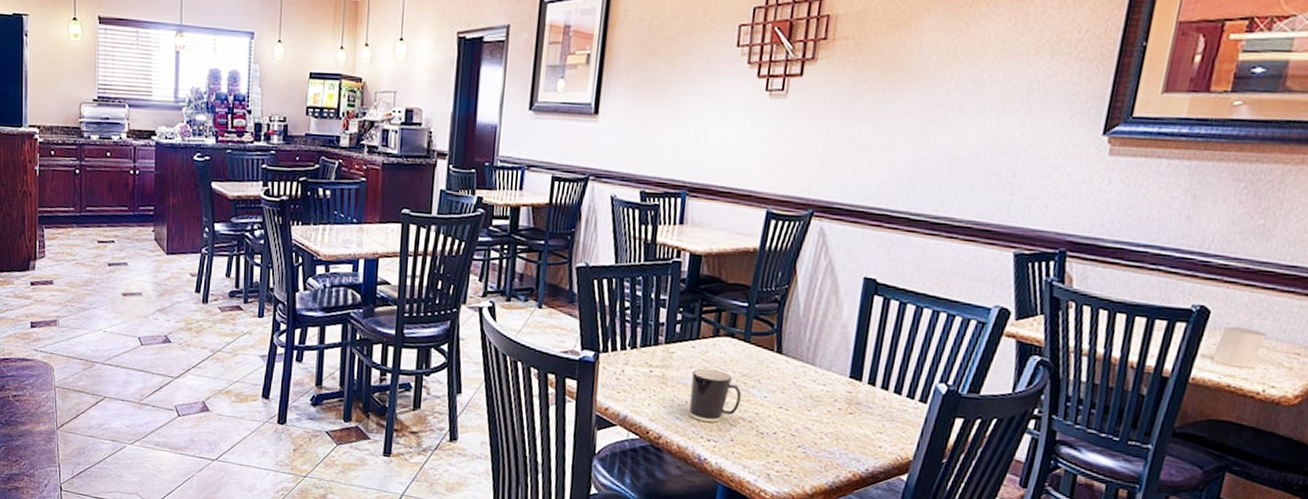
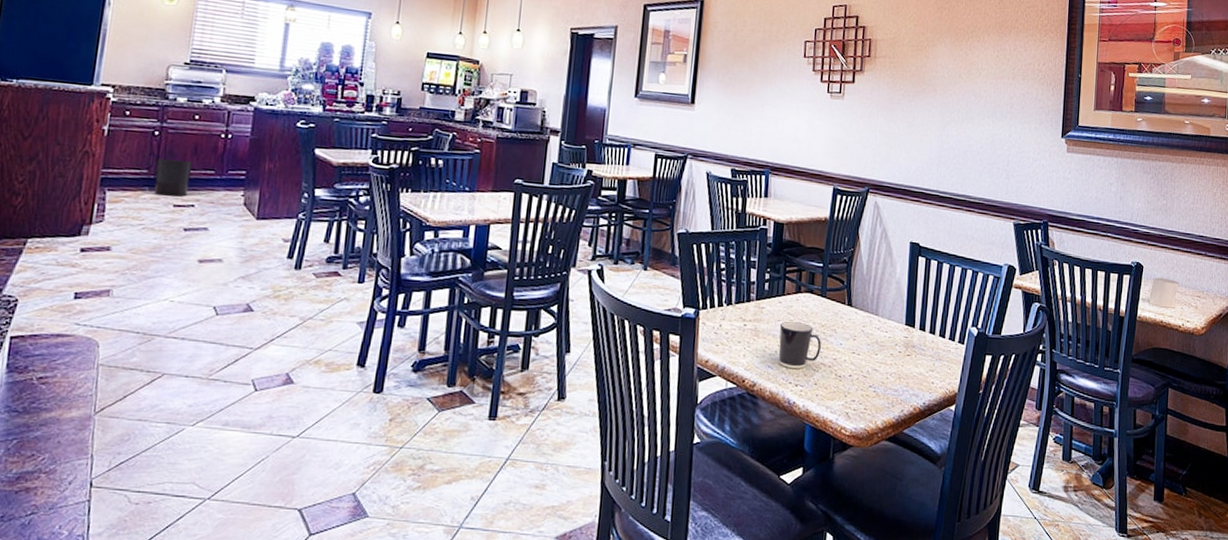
waste bin: none [79,196,110,233] -> present [154,159,193,197]

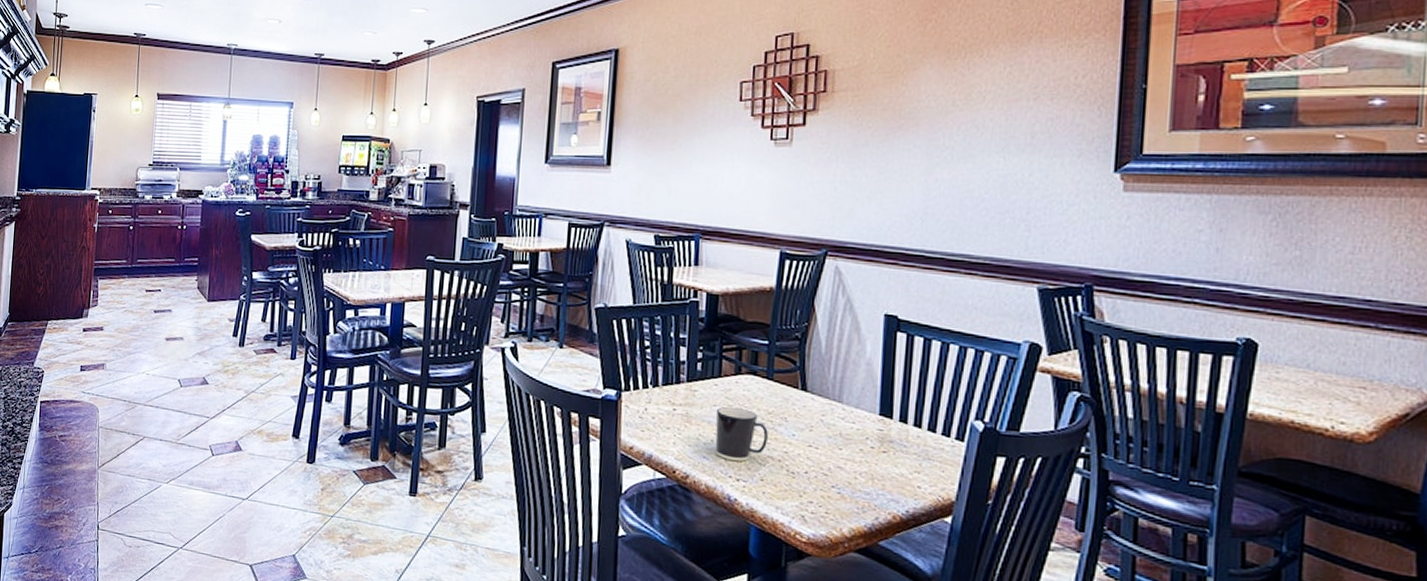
waste bin: present [154,159,193,197] -> none [131,250,159,283]
cup: present [1149,277,1179,308] -> none [1269,359,1326,404]

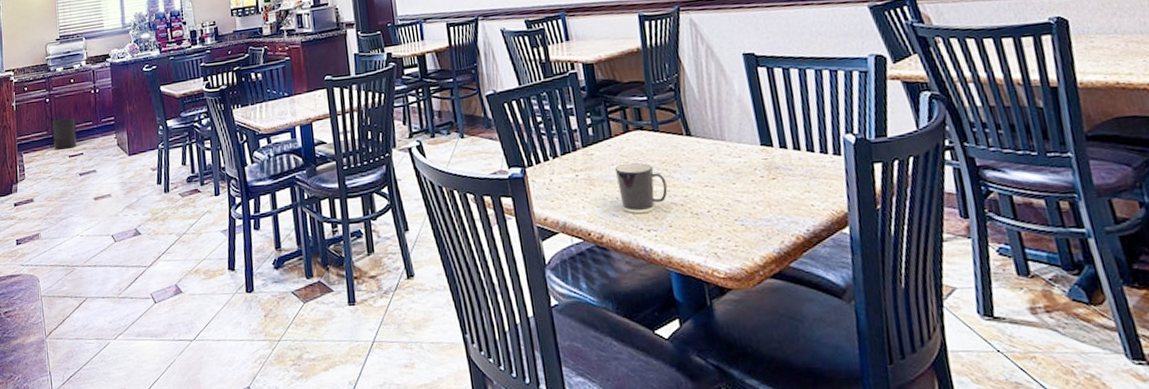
waste bin: none [131,250,159,283] -> present [50,118,77,150]

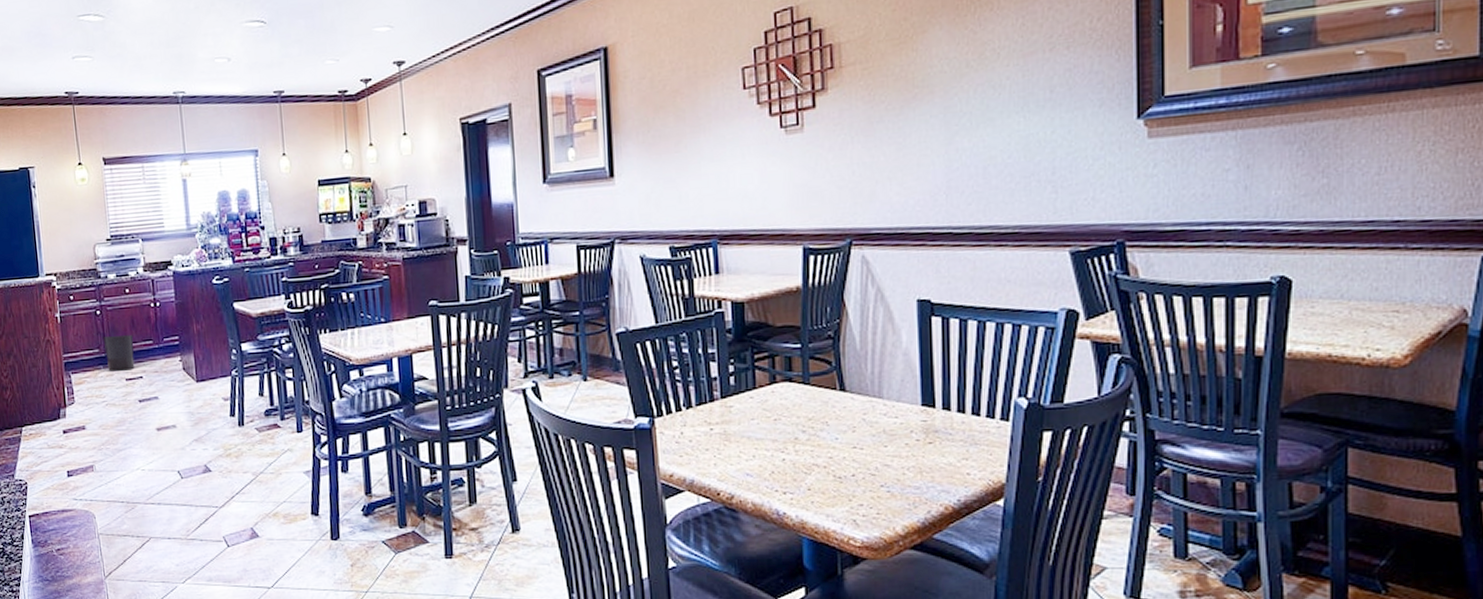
mug: present [614,162,668,214] -> none [754,418,811,475]

